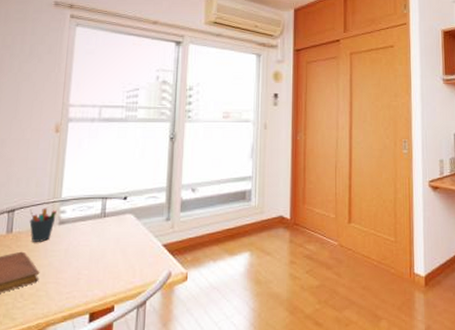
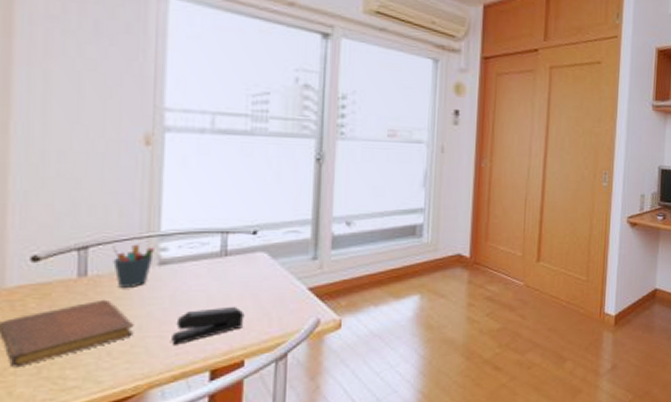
stapler: none [64,260,116,290] -> present [171,307,245,345]

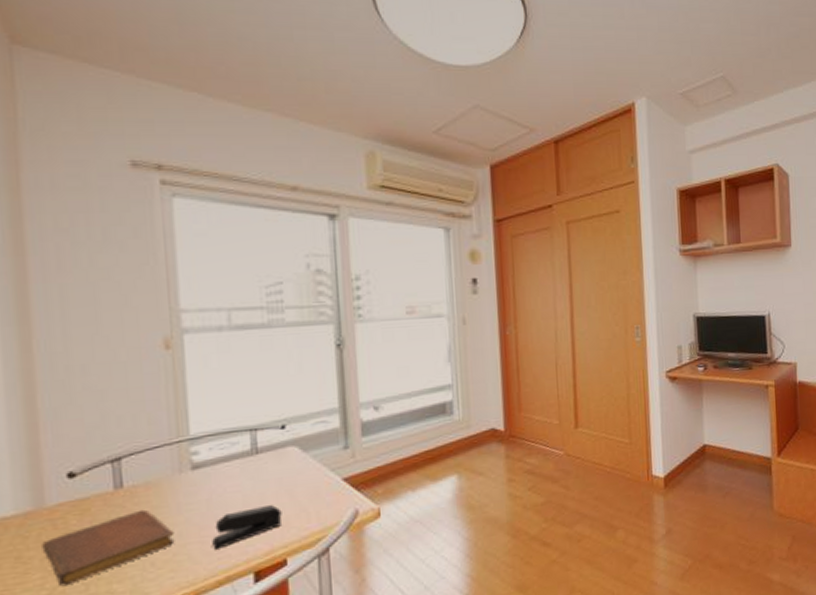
pen holder: present [112,244,156,288] -> none [144,450,187,496]

